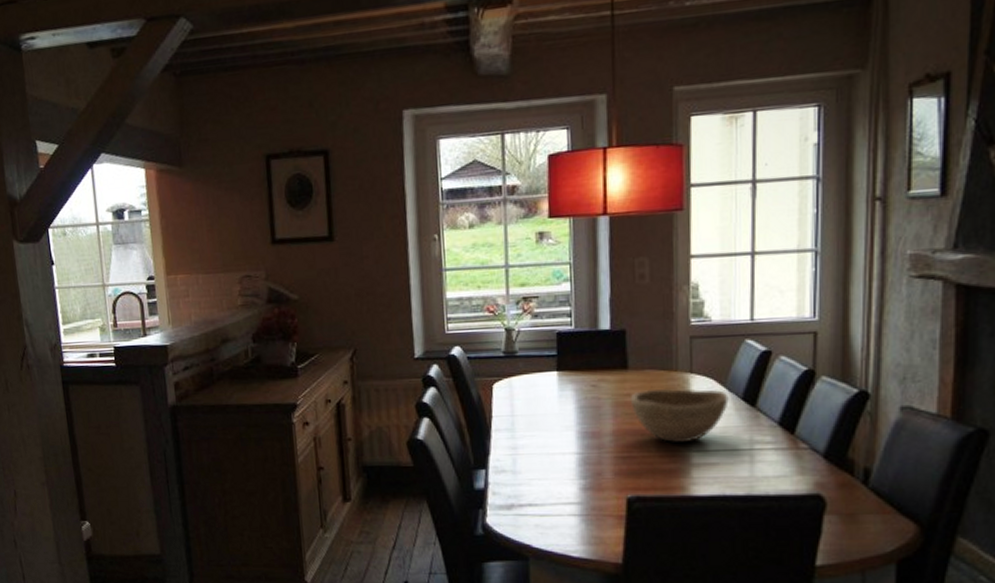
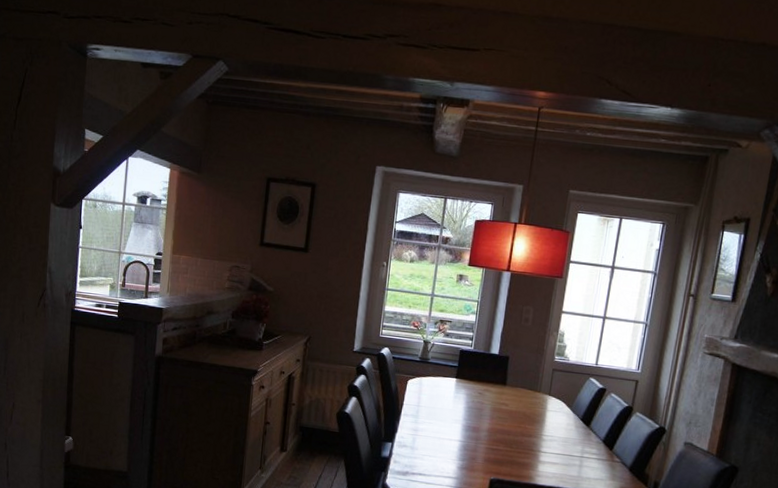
bowl: present [631,388,729,442] -> none [504,402,572,445]

